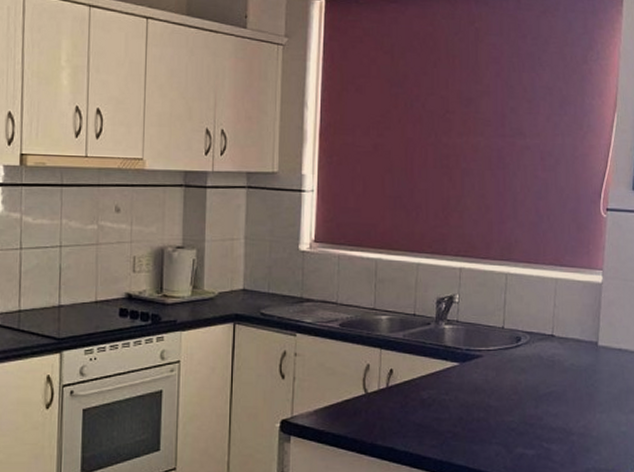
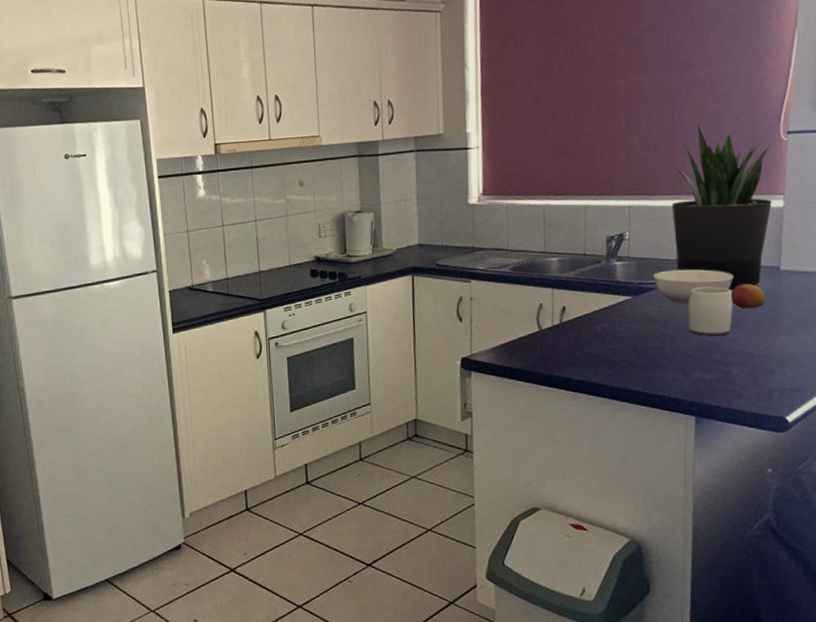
bowl: none [481,338,556,375] -> present [653,269,734,305]
planter: none [501,192,592,362] -> present [672,124,772,290]
mug: none [512,358,555,410] -> present [687,286,734,336]
fruit: none [552,357,585,384] -> present [730,283,766,309]

